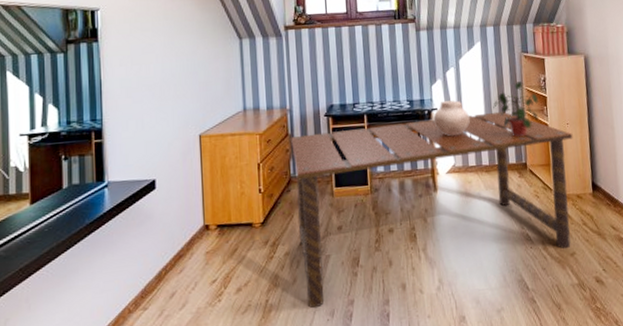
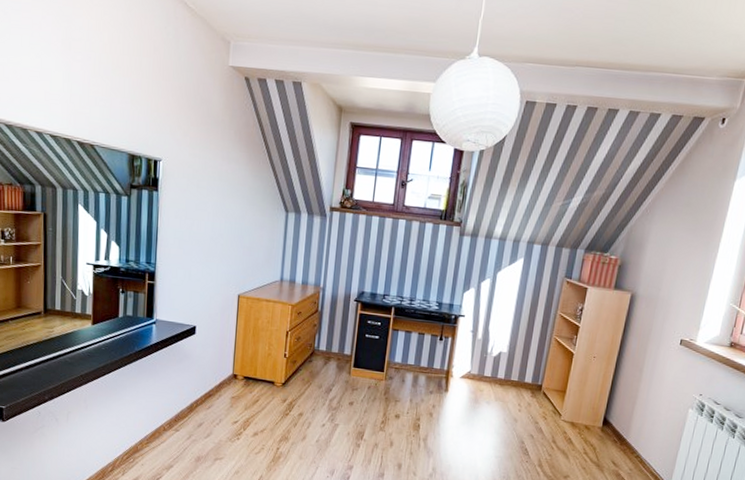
dining table: present [290,111,573,309] -> none [312,314,597,471]
vase: present [433,99,470,137] -> none [458,309,495,346]
potted plant: present [493,80,539,137] -> none [521,305,570,360]

